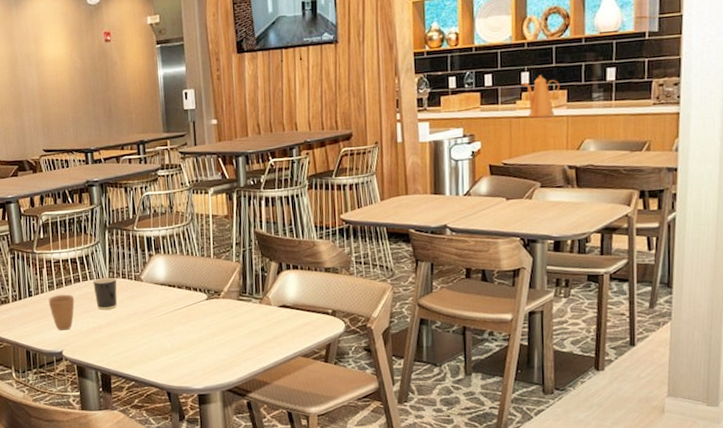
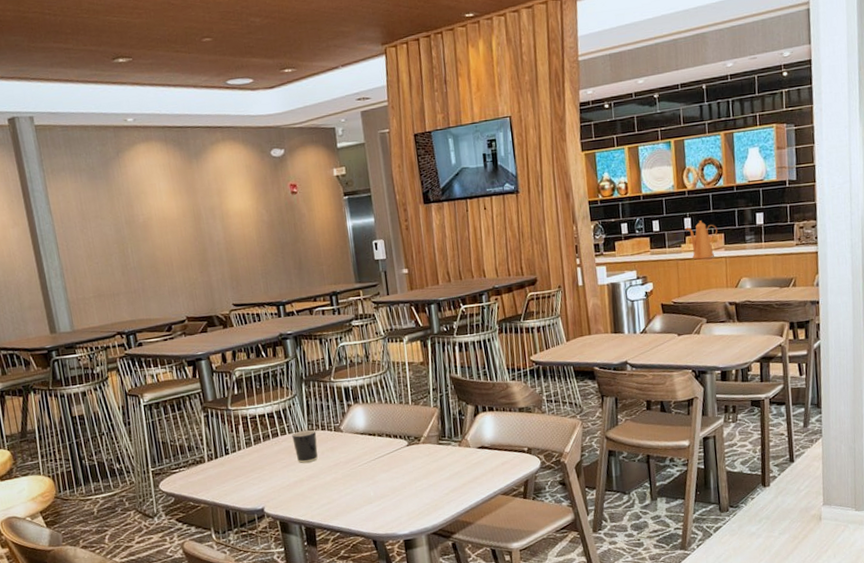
cup: present [48,294,75,331] -> none [246,449,274,487]

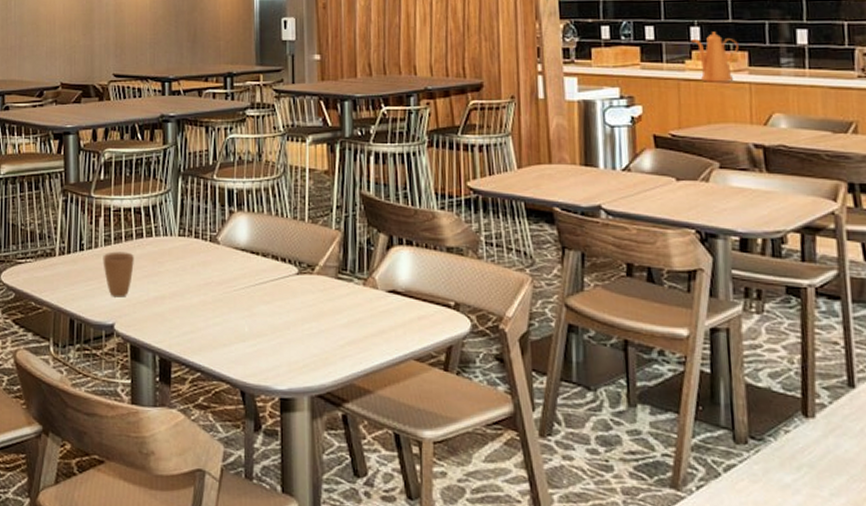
cup: none [246,449,274,487] -> present [103,251,134,297]
mug: present [292,429,318,463] -> none [159,235,188,276]

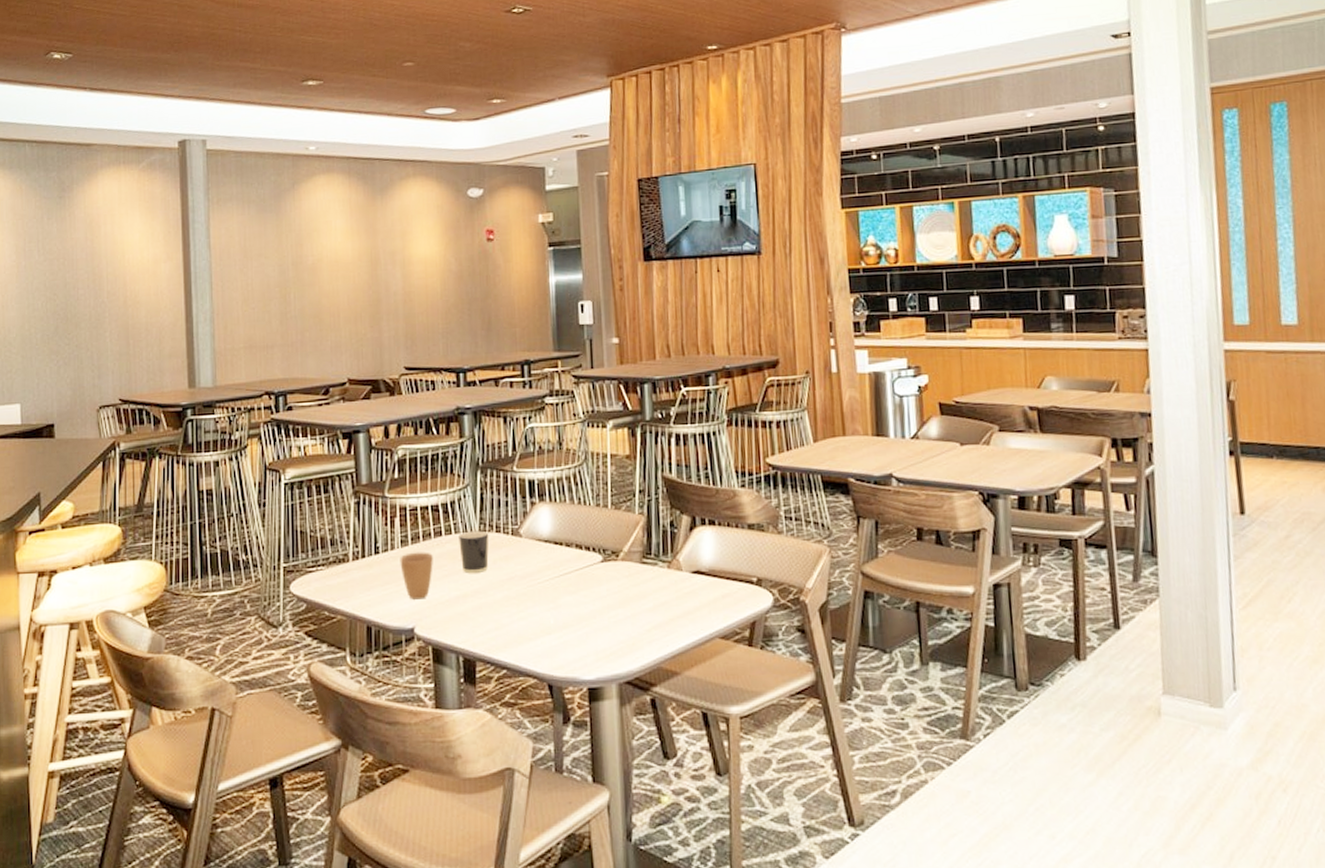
mug: none [159,235,188,276] -> present [458,530,489,573]
coffee pot: present [692,32,738,82] -> none [972,300,1014,350]

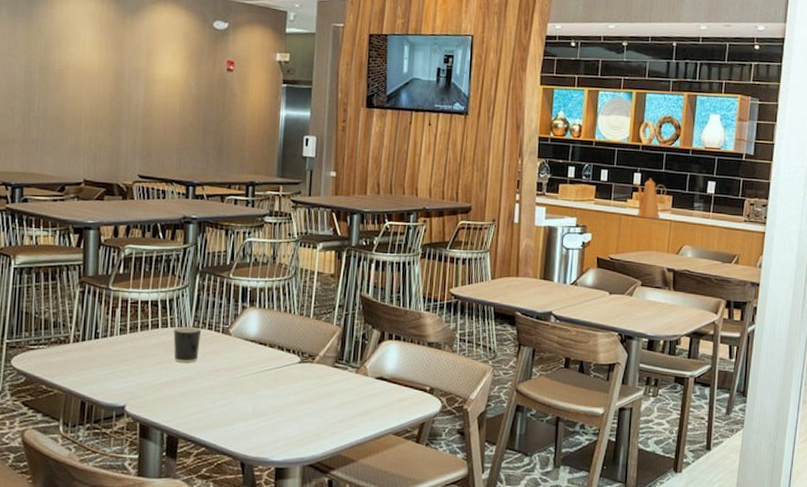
cup: present [400,552,433,600] -> none [117,340,149,382]
coffee pot: none [972,300,1014,350] -> present [634,178,666,219]

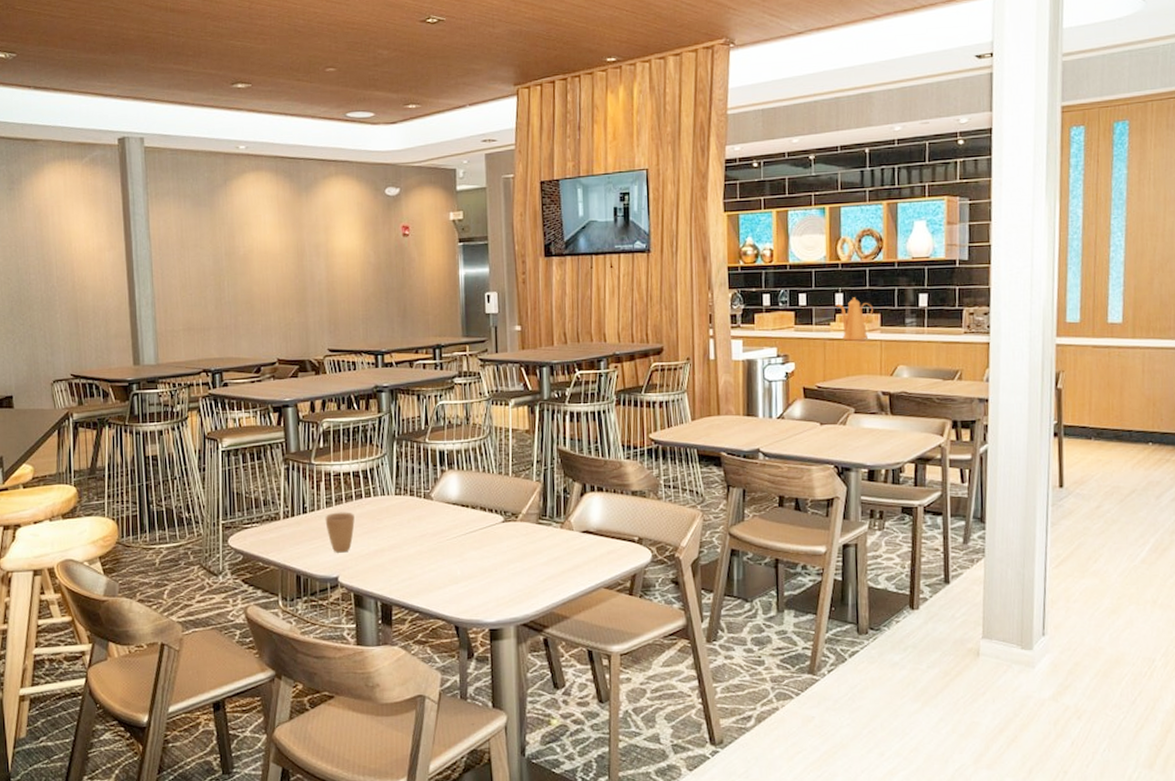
cup: none [117,340,149,382] -> present [325,512,355,553]
mug: present [173,326,202,363] -> none [377,494,404,530]

